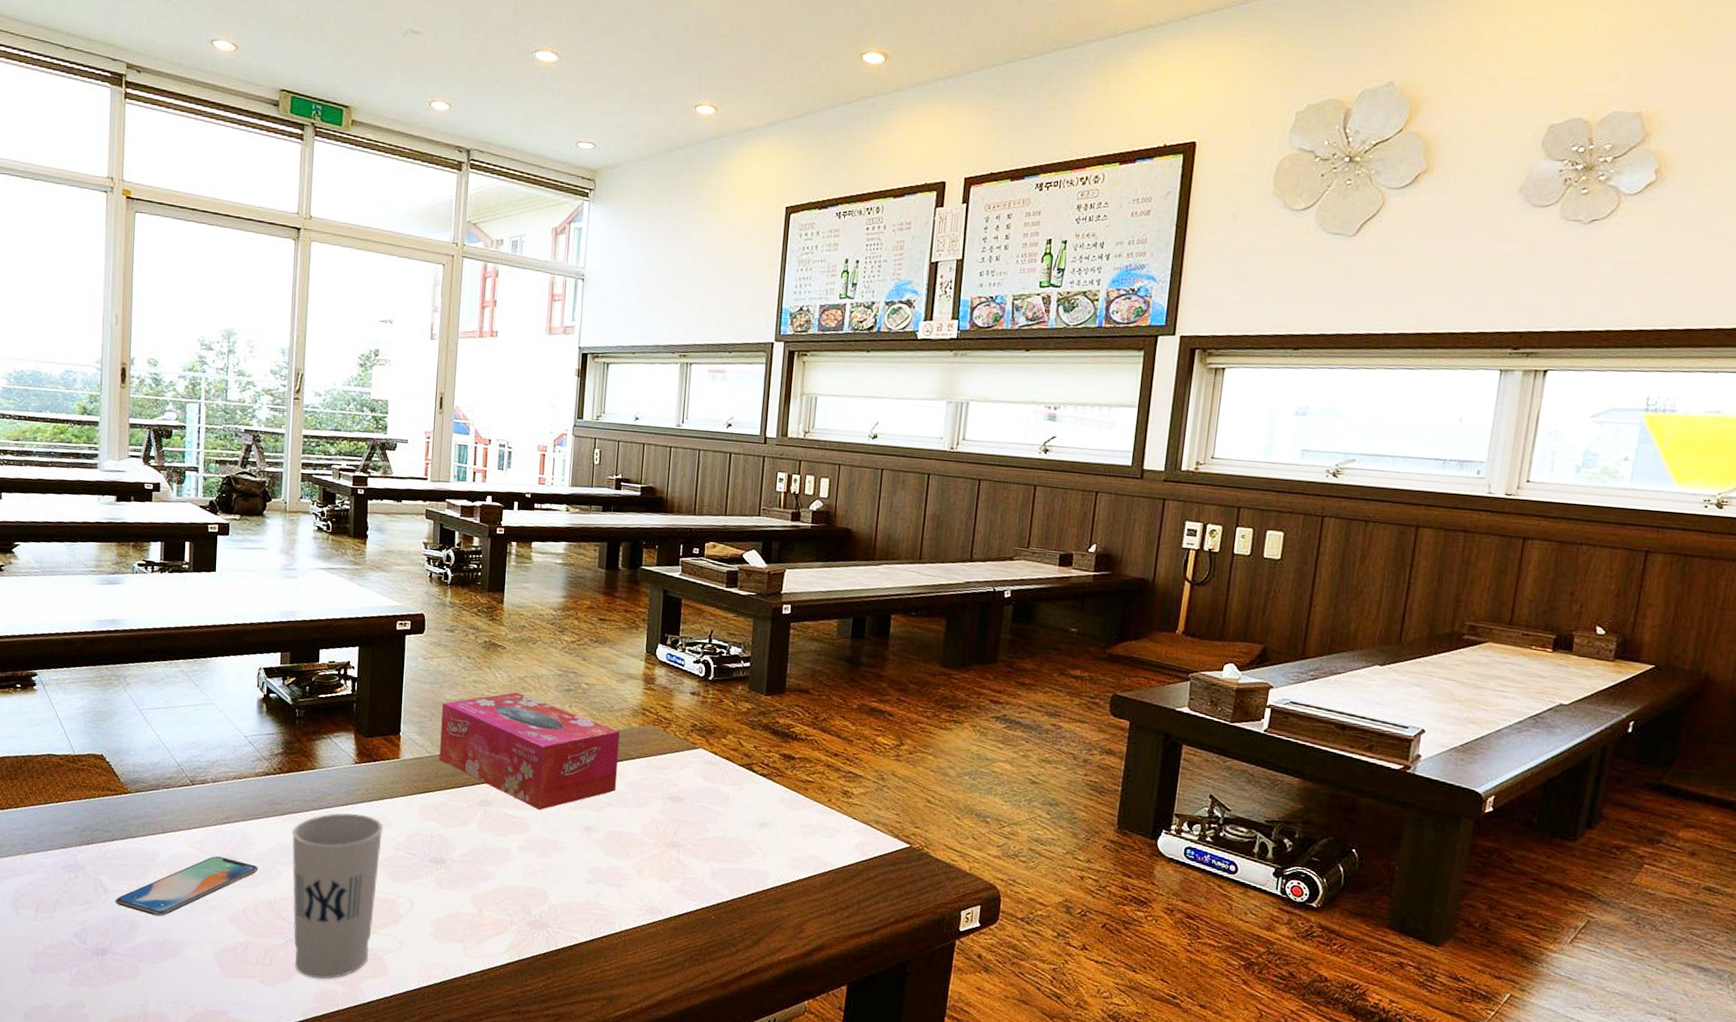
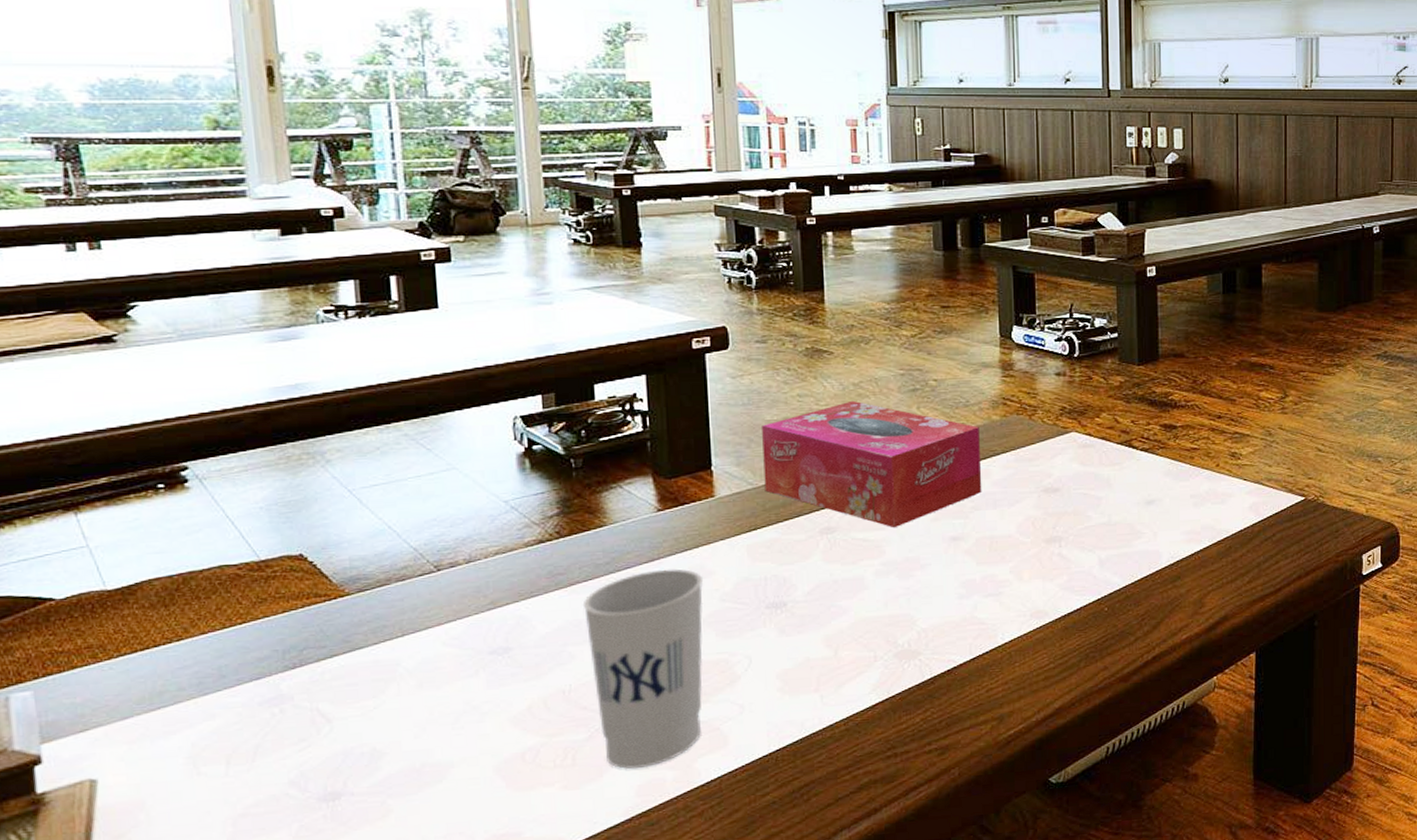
smartphone: present [115,856,258,917] -> none [344,650,542,738]

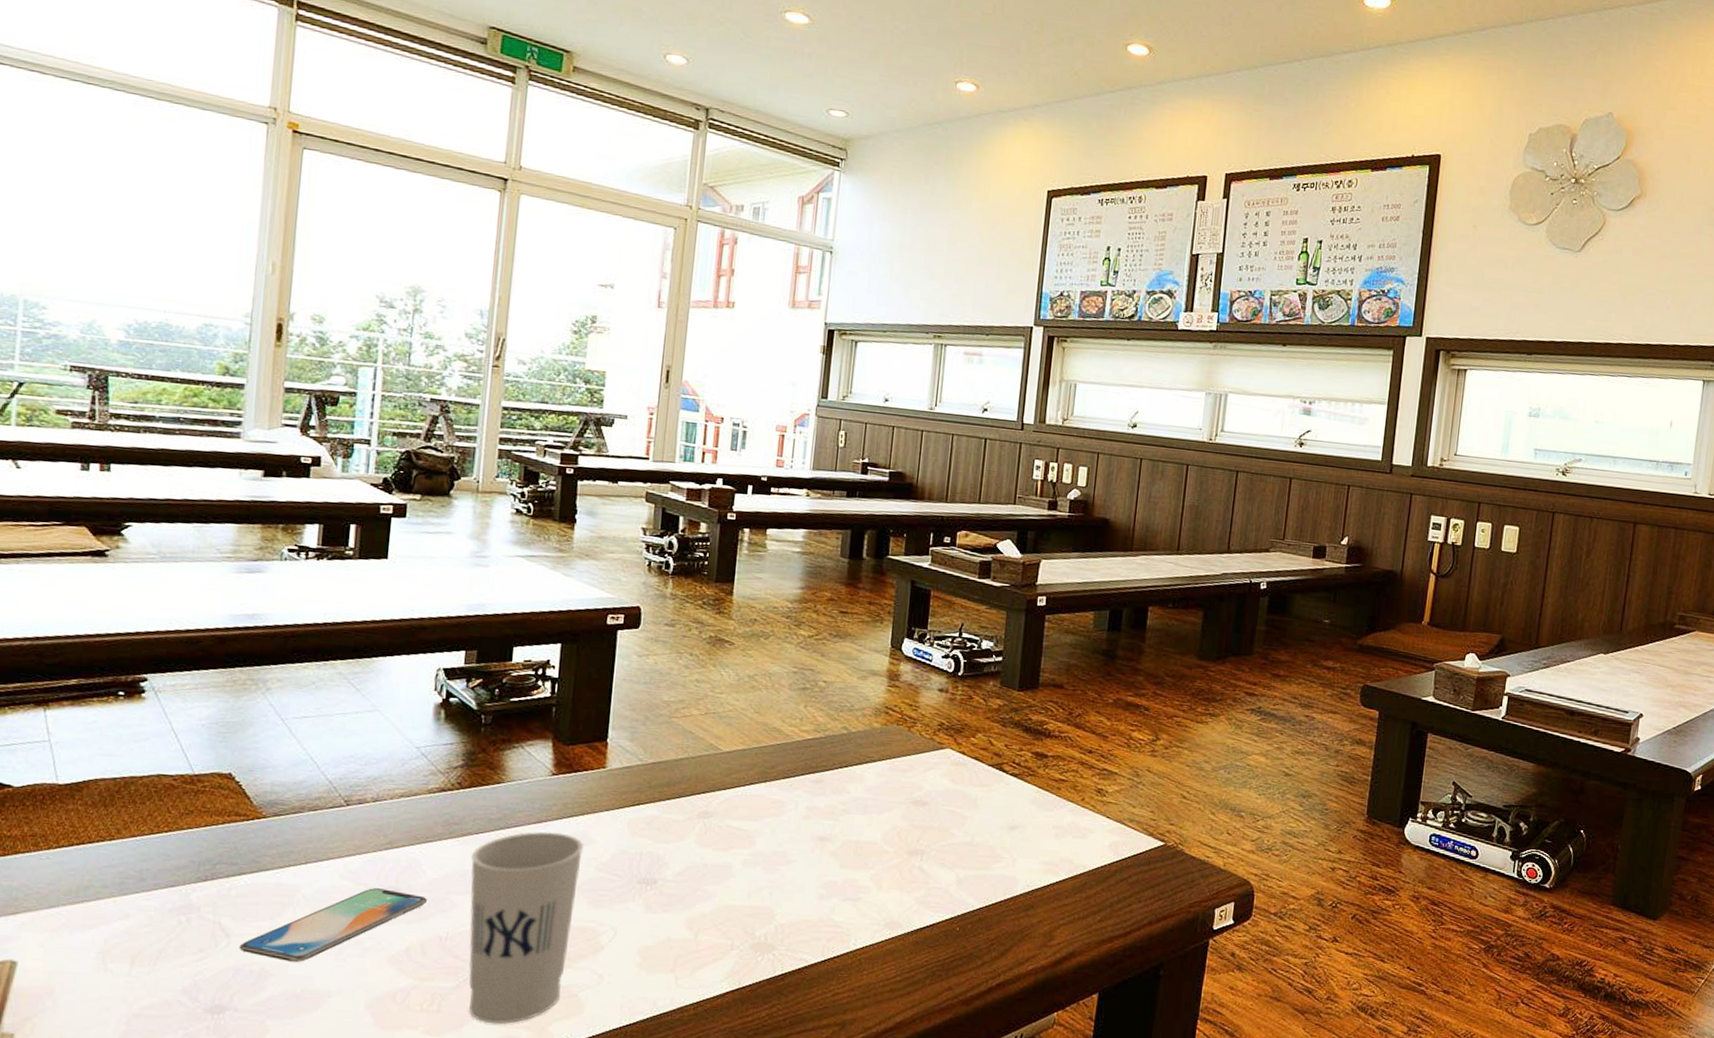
smartphone: none [344,650,542,738] -> present [239,888,427,963]
tissue box: present [762,400,982,528] -> none [653,691,860,821]

